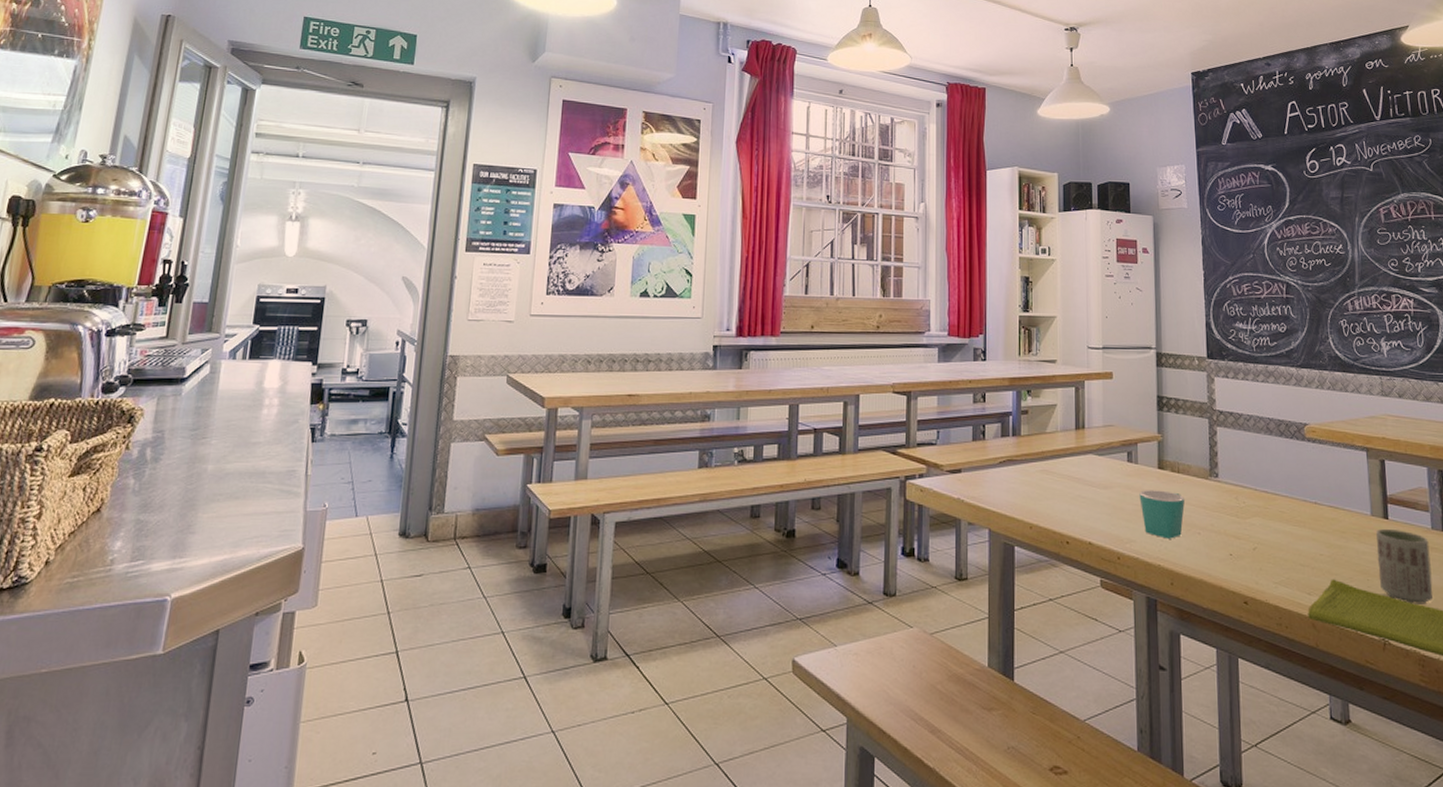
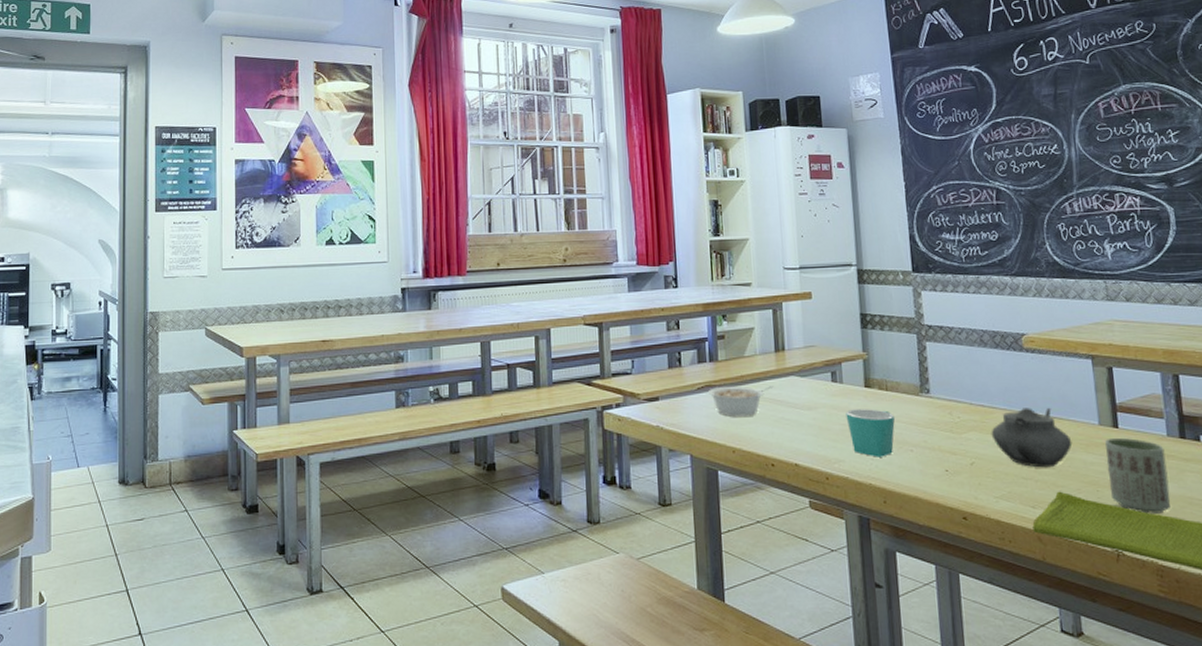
legume: none [1009,461,1072,492] -> present [707,386,774,417]
teapot: none [1273,496,1347,556] -> present [991,407,1072,468]

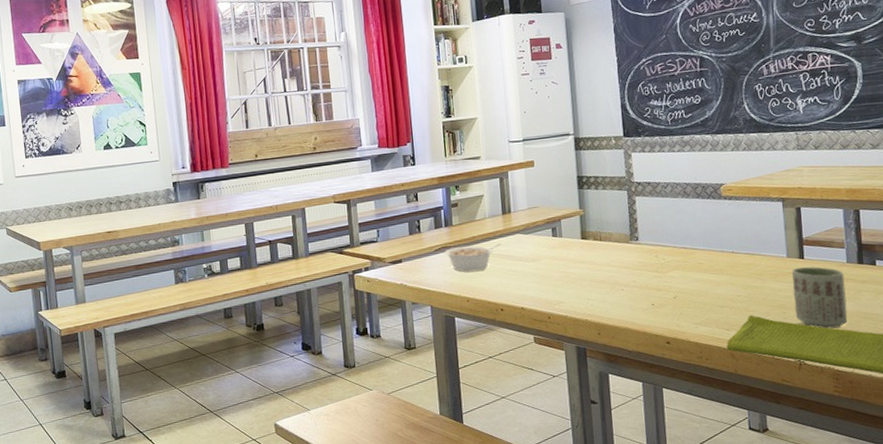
mug: present [846,409,895,457] -> none [565,257,608,297]
teapot: present [991,407,1072,468] -> none [692,245,763,297]

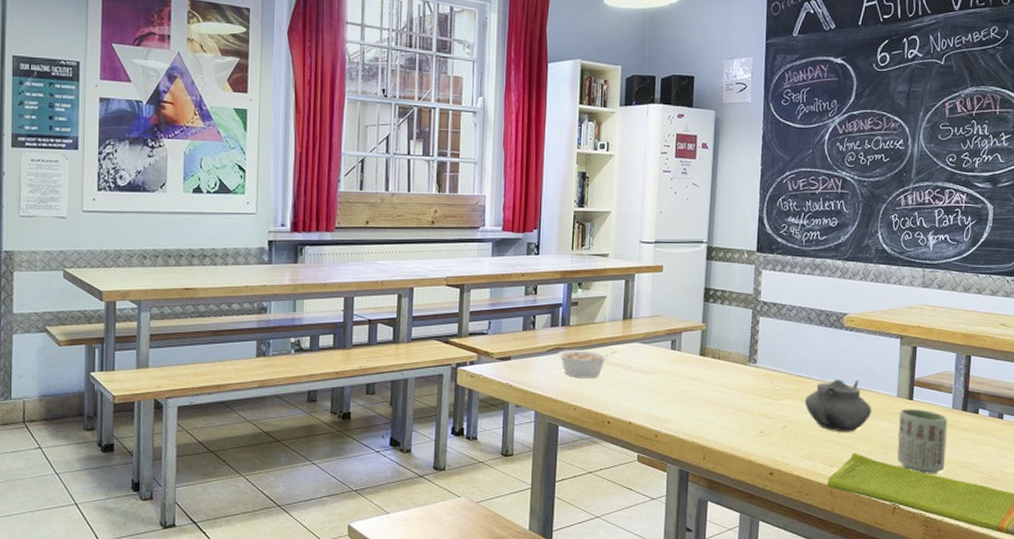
teapot: none [692,245,763,297] -> present [804,379,872,432]

